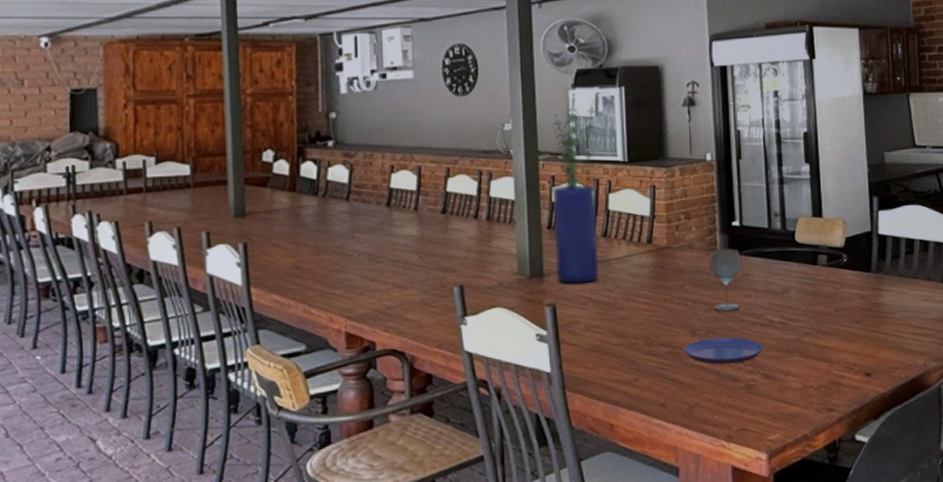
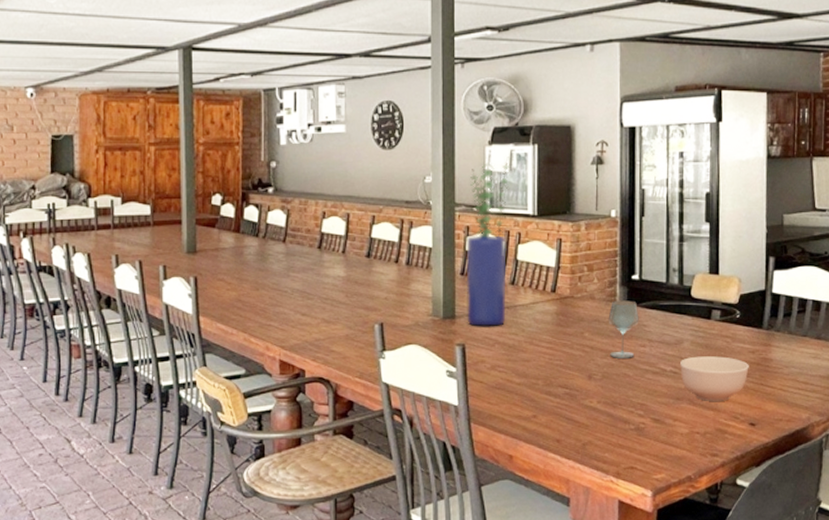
plate: present [683,337,764,365] -> none [579,382,655,407]
bowl: none [787,303,860,352] -> present [679,356,749,401]

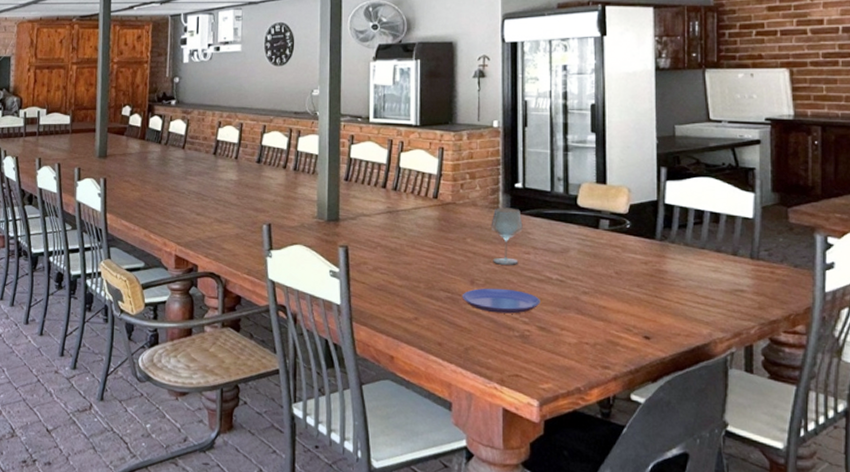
vase: present [466,156,510,326] -> none [349,71,394,230]
plate: none [579,382,655,407] -> present [461,288,540,314]
bowl: present [679,356,749,401] -> none [566,265,642,312]

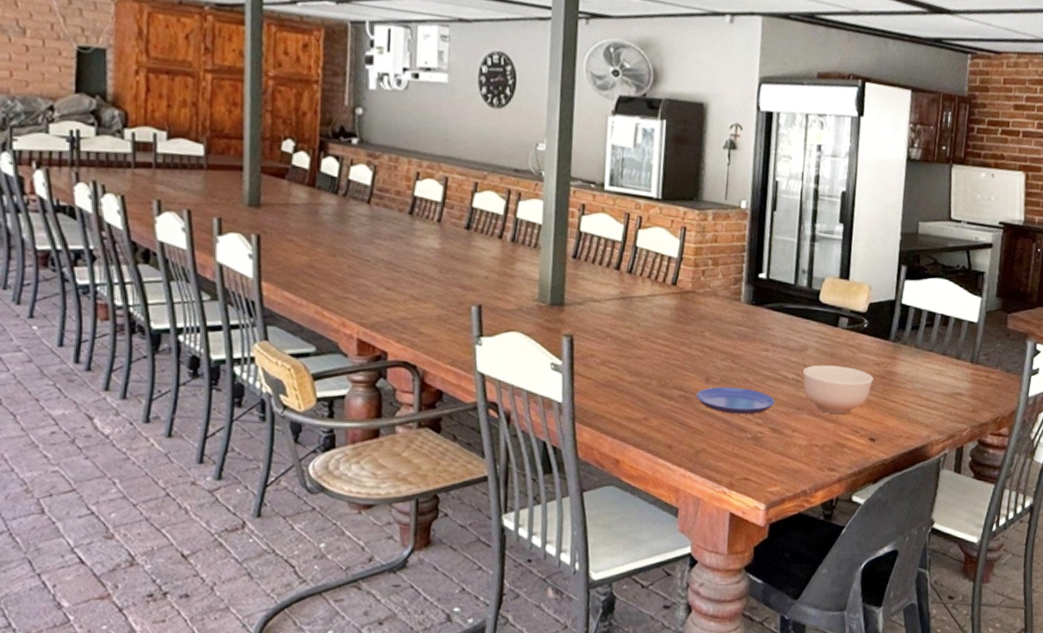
wine glass: present [491,207,523,265] -> none [730,299,764,363]
bowl: none [566,265,642,312] -> present [802,365,873,414]

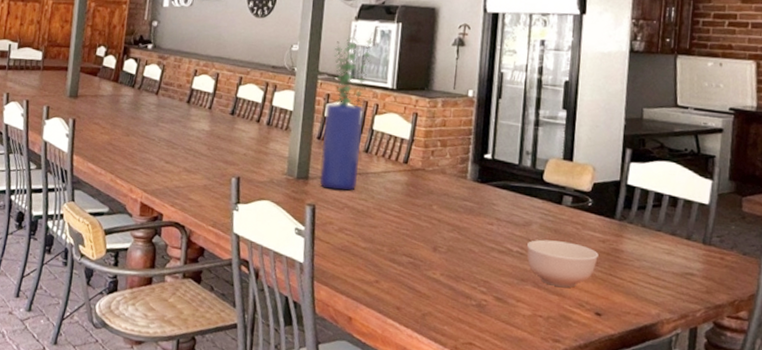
vase: none [577,128,634,318] -> present [319,30,374,191]
plate: present [695,386,775,415] -> none [423,255,500,283]

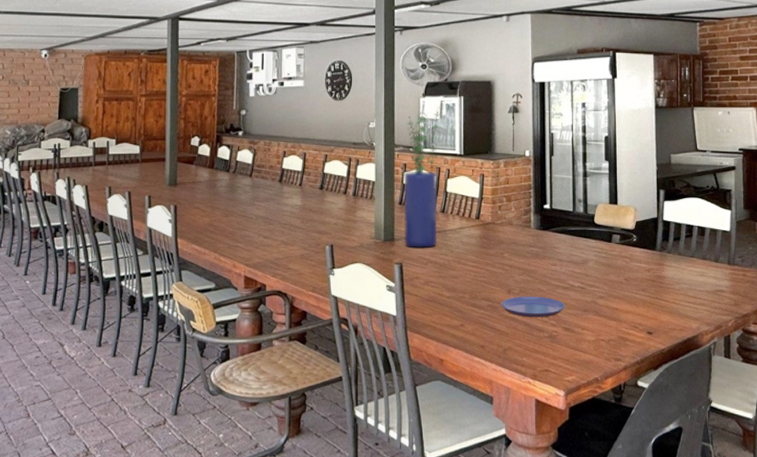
plate: none [423,255,500,283] -> present [500,296,565,318]
bowl: present [526,239,599,288] -> none [585,274,646,313]

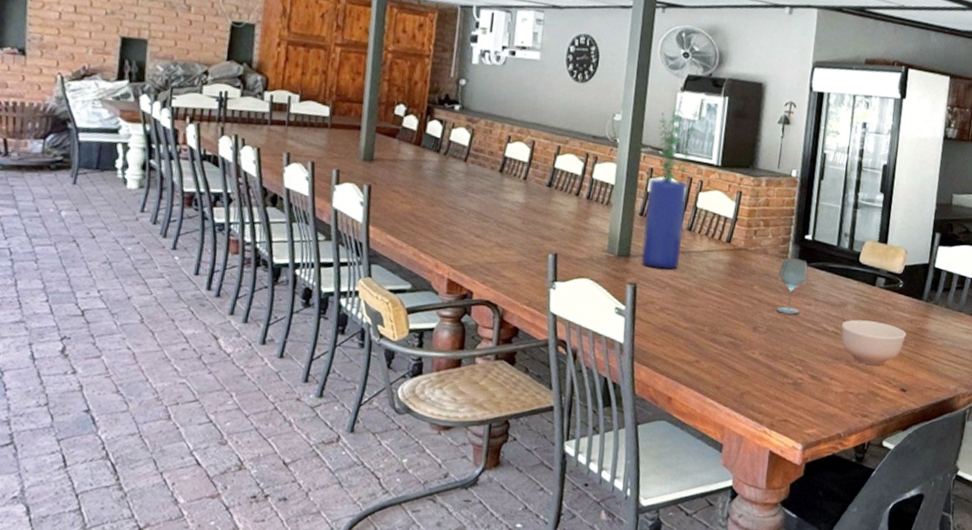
plate: present [500,296,565,318] -> none [743,335,816,362]
wine glass: none [524,226,551,276] -> present [776,257,808,315]
bowl: none [585,274,646,313] -> present [841,319,906,365]

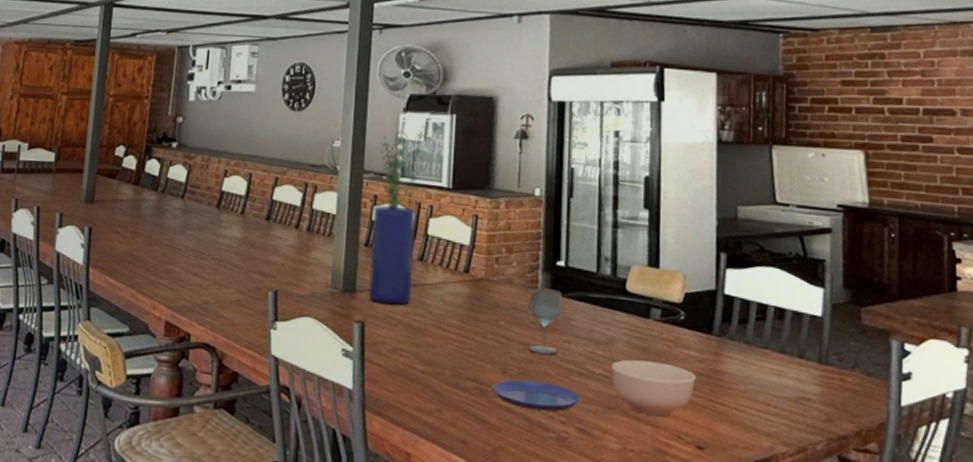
plate: none [743,335,816,362] -> present [491,379,581,412]

